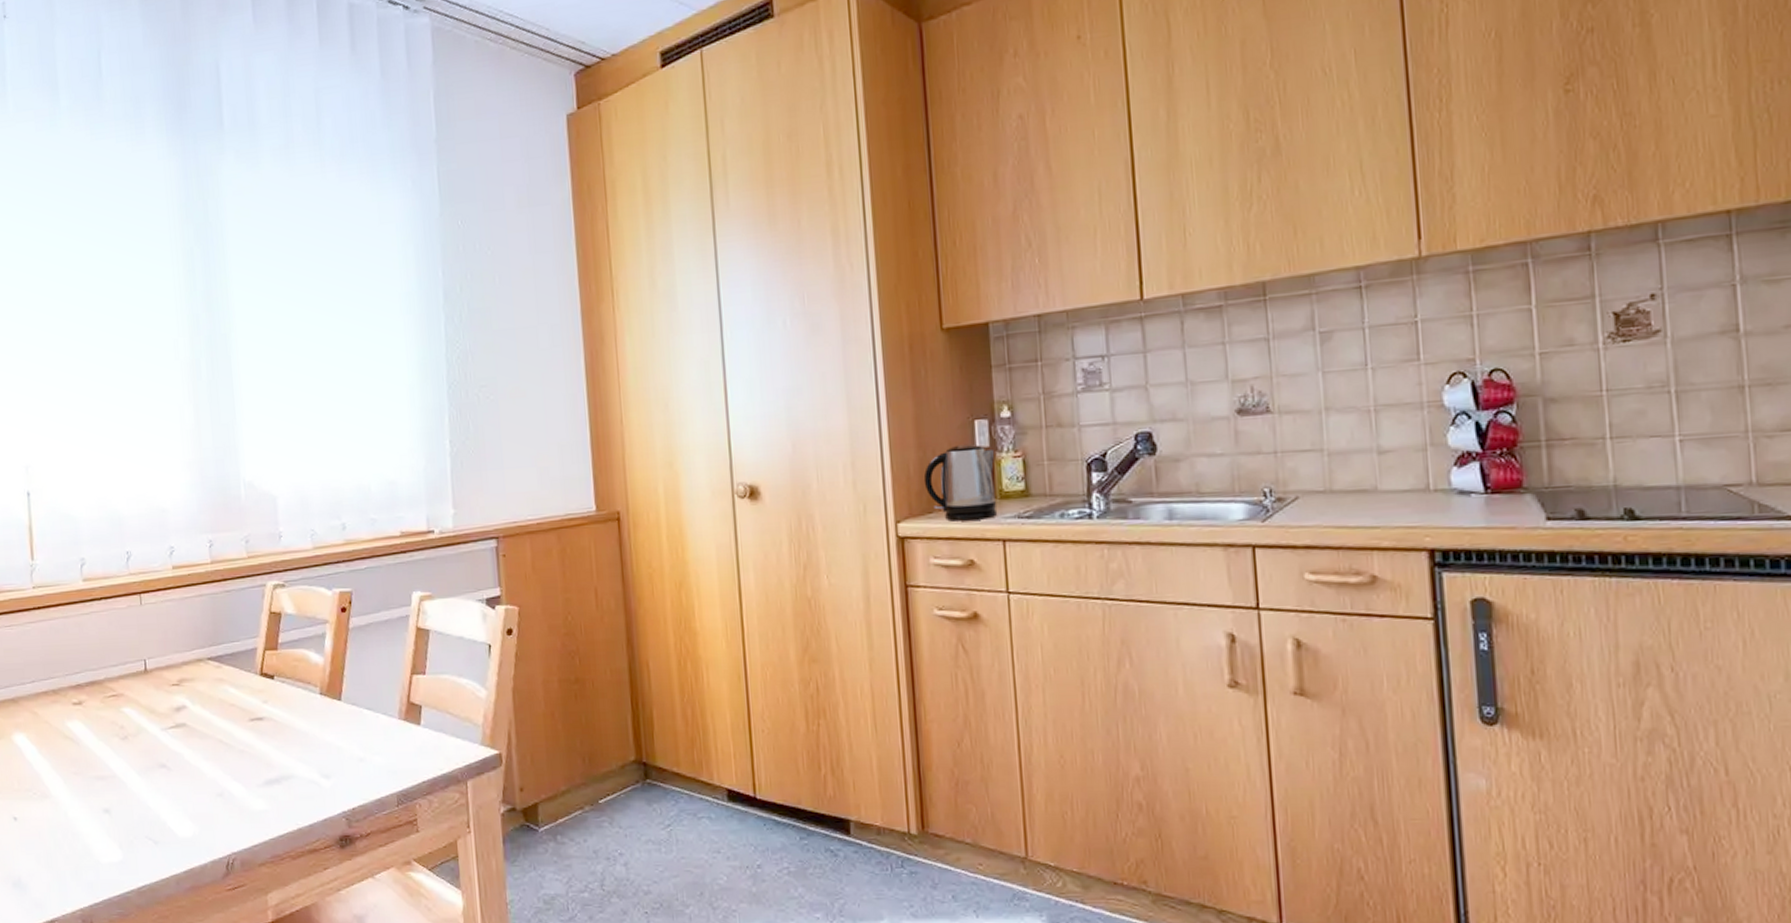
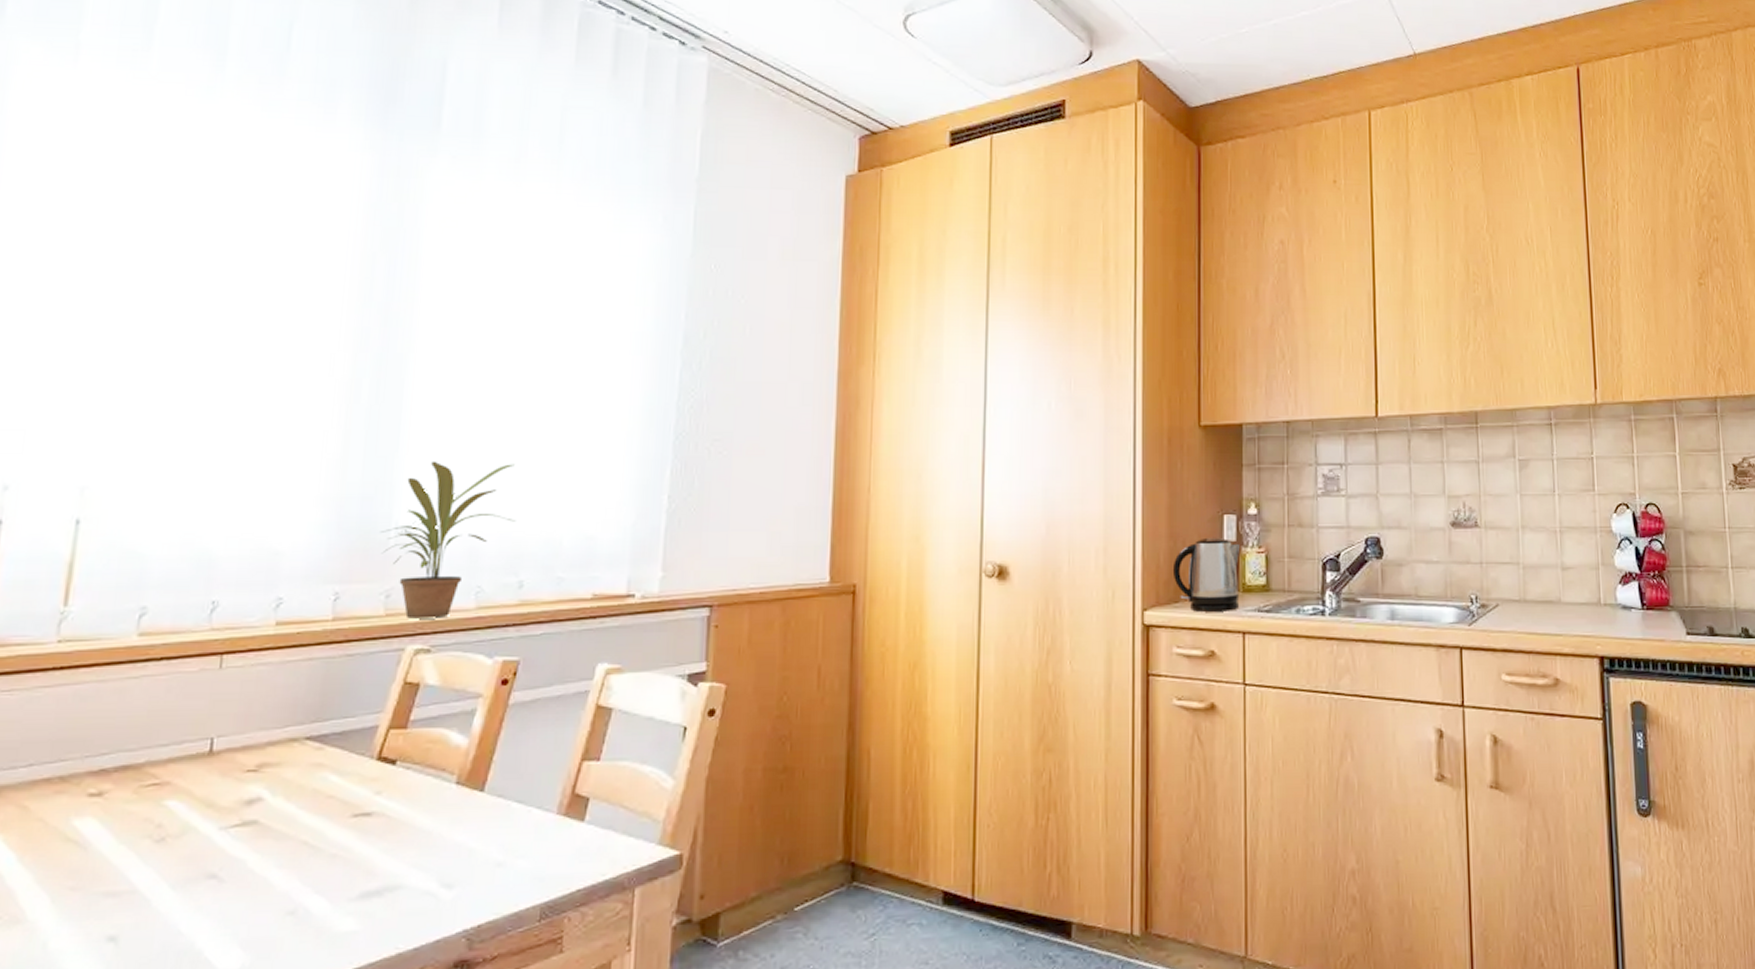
potted plant: none [233,422,332,560] -> present [380,460,516,619]

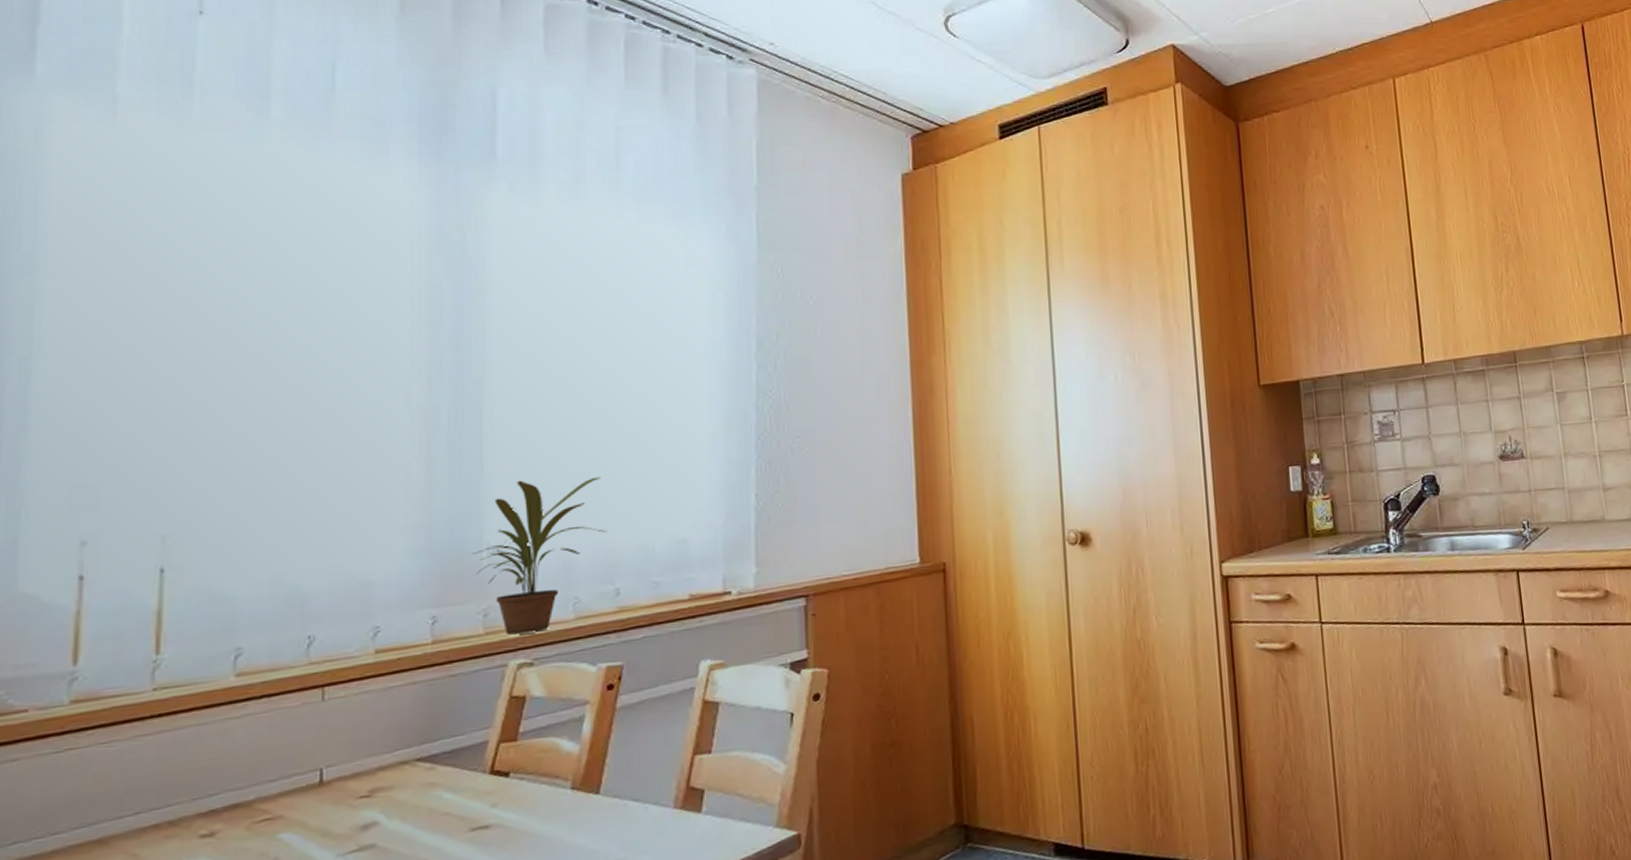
kettle: present [1172,537,1240,612] -> none [1245,488,1311,560]

